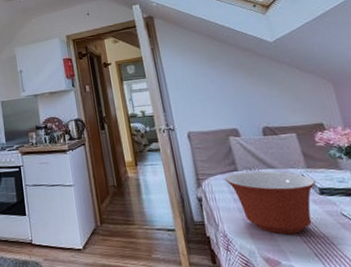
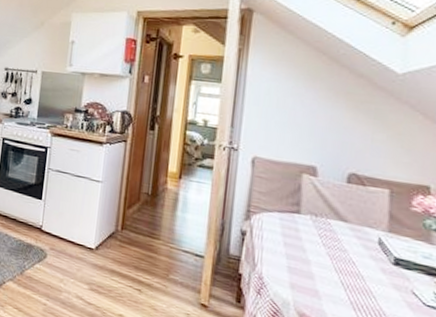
mixing bowl: present [225,171,316,235] -> none [282,215,393,299]

